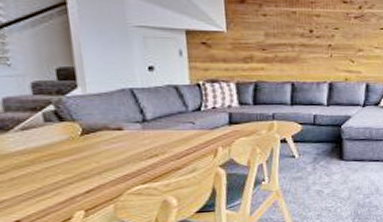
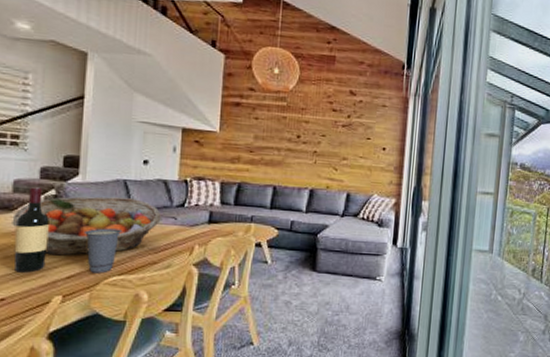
fruit basket: none [9,107,178,172] -> present [12,196,162,256]
wine bottle: none [14,104,59,193] -> present [14,187,49,273]
cup: none [95,139,138,185] -> present [83,228,123,273]

